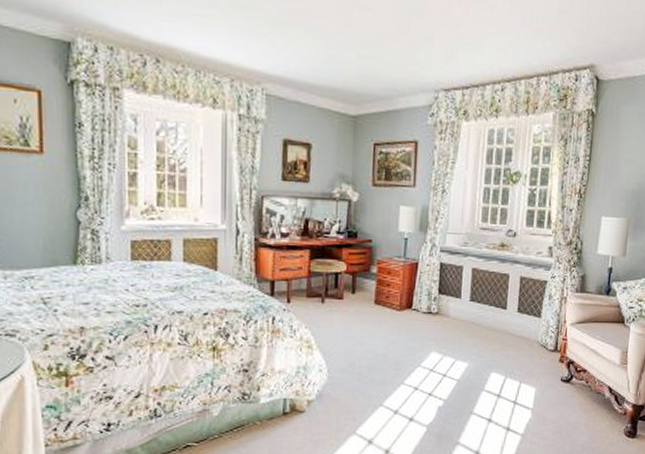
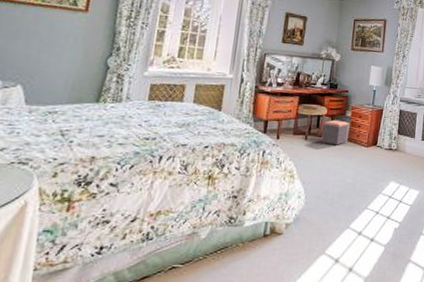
footstool: none [342,277,375,309] -> present [321,119,349,145]

